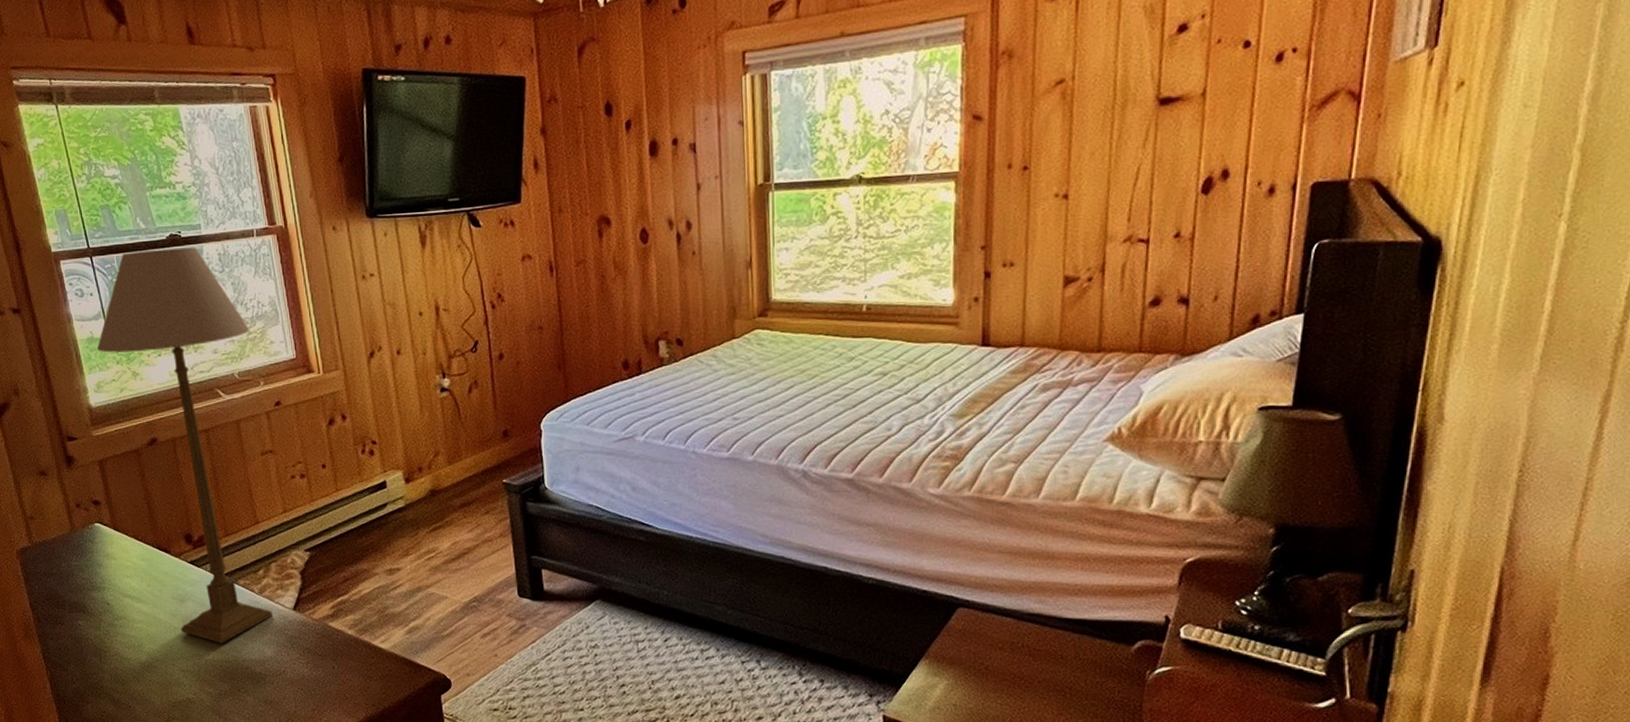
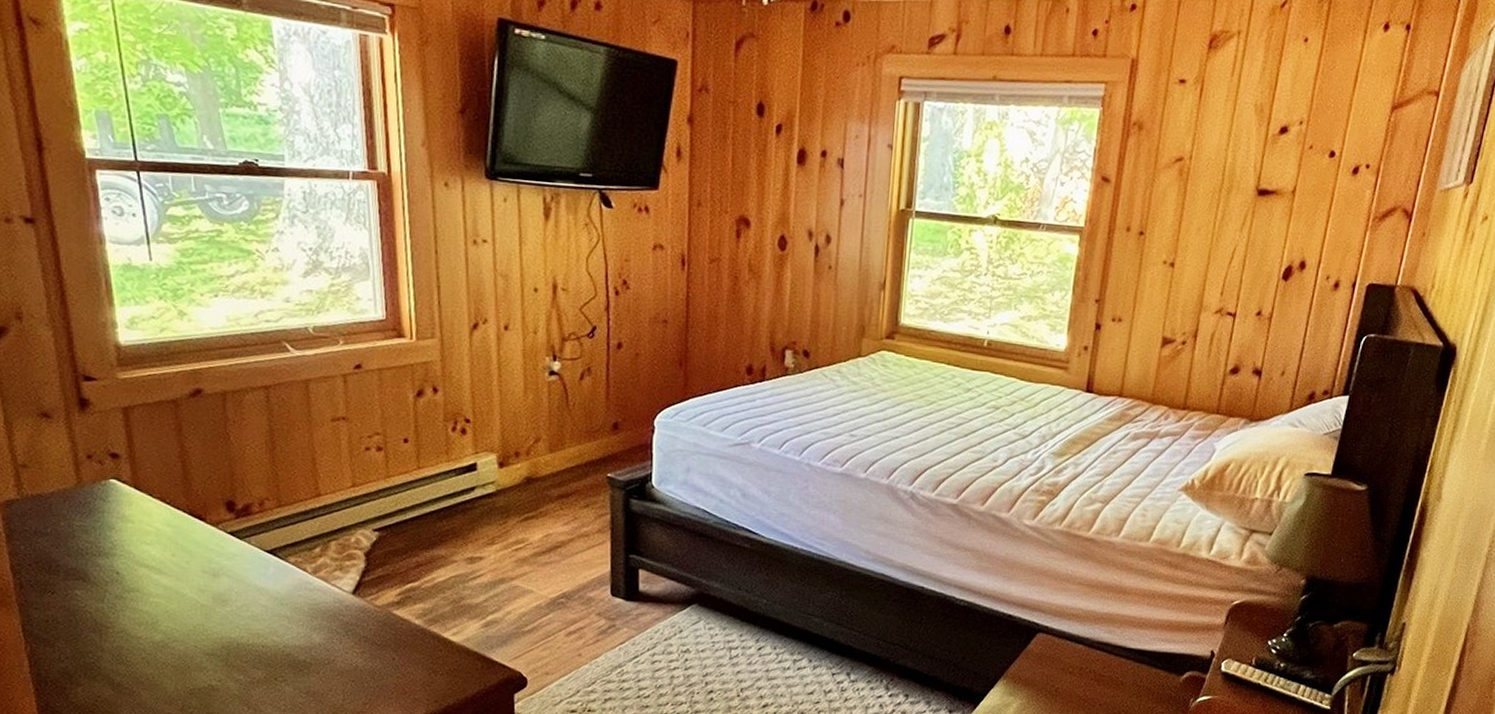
table lamp: present [96,247,273,643] -> none [134,173,333,626]

